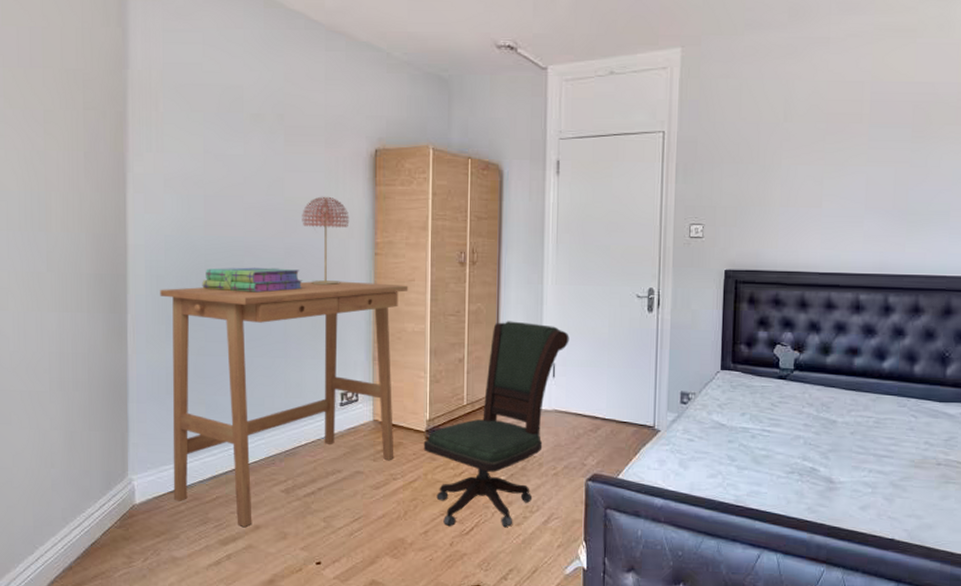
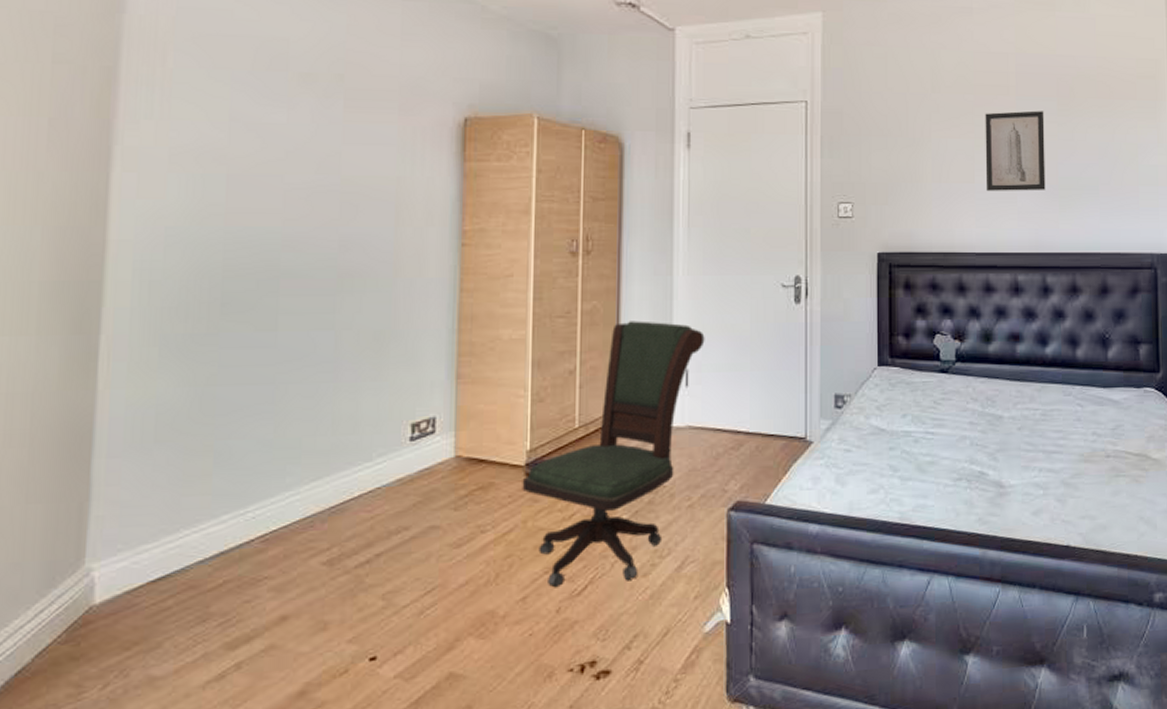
desk: present [160,281,409,527] -> none [153,279,505,620]
stack of books: present [202,267,303,293] -> none [217,265,363,299]
table lamp: present [302,196,350,285] -> none [364,174,429,285]
wall art: none [832,138,898,216] -> present [985,110,1046,191]

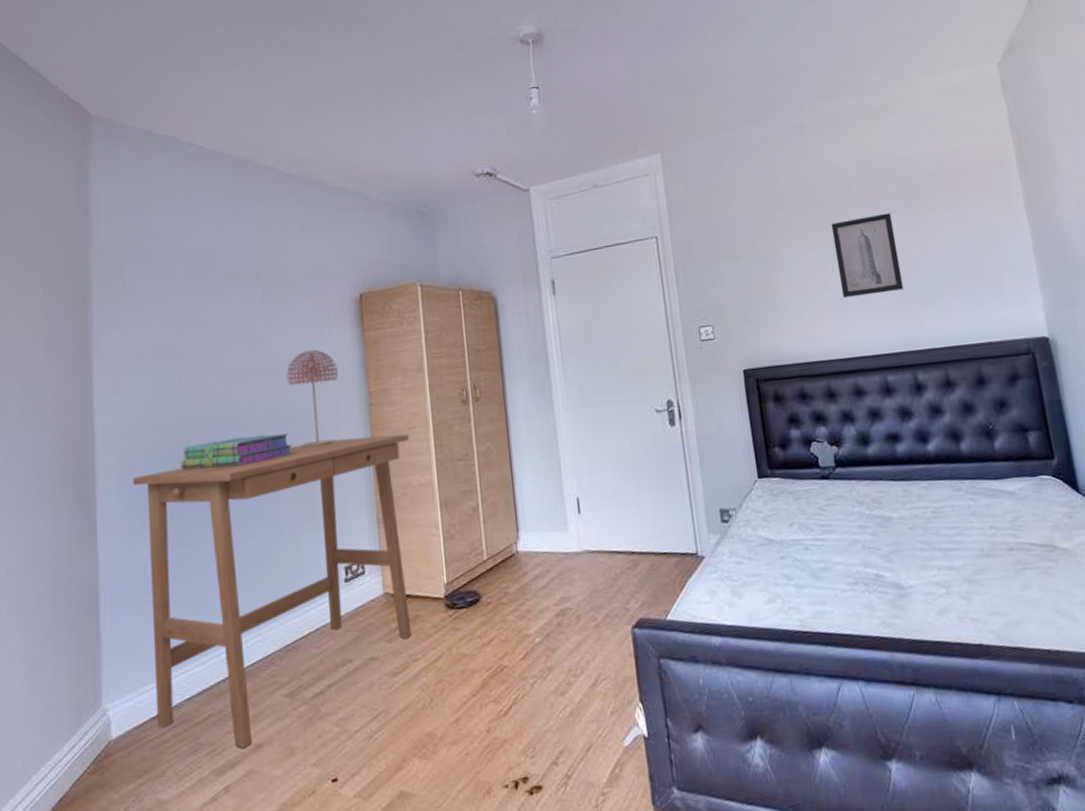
desk: none [153,279,505,620] -> present [133,434,412,748]
stack of books: none [217,265,363,299] -> present [180,433,293,470]
table lamp: none [364,174,429,285] -> present [286,349,339,447]
office chair: present [522,321,705,588] -> none [443,456,591,709]

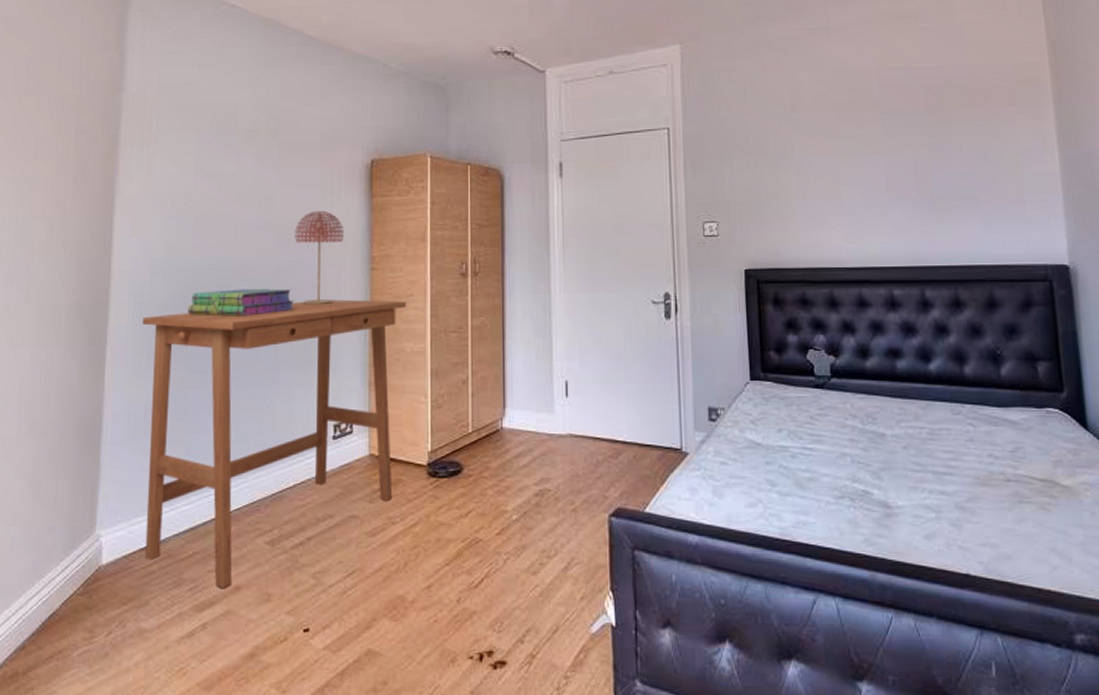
wall art: present [831,213,904,298] -> none [848,123,919,206]

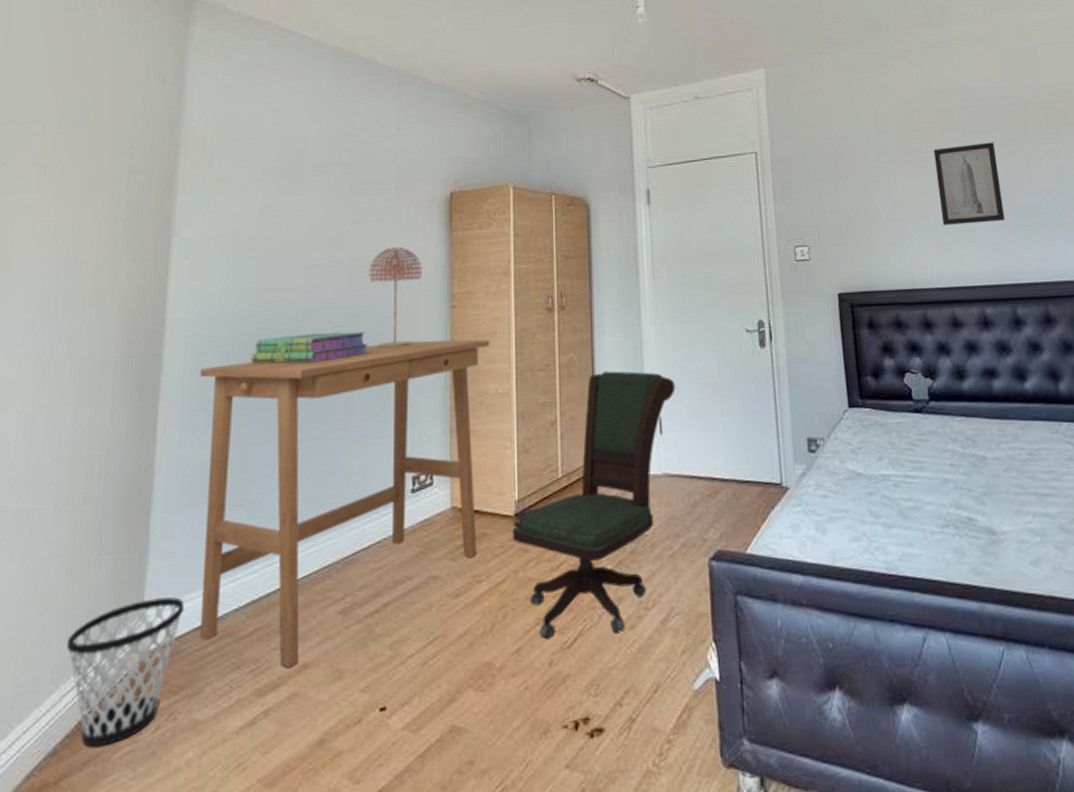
wastebasket: none [30,520,131,646] -> present [66,597,184,748]
office chair: none [425,335,582,579] -> present [512,371,676,640]
wall art: none [848,123,919,206] -> present [933,142,1005,225]

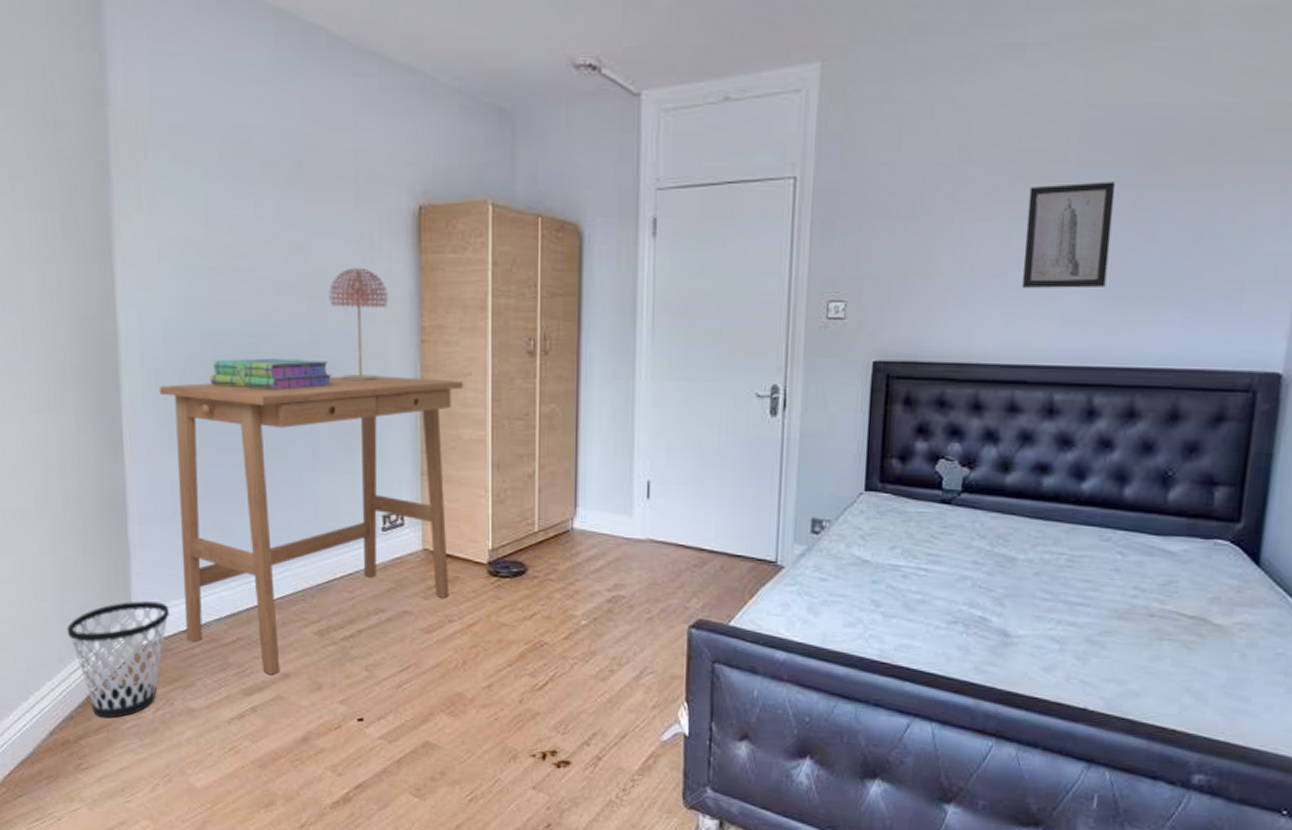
office chair: present [512,371,676,640] -> none [485,426,669,683]

